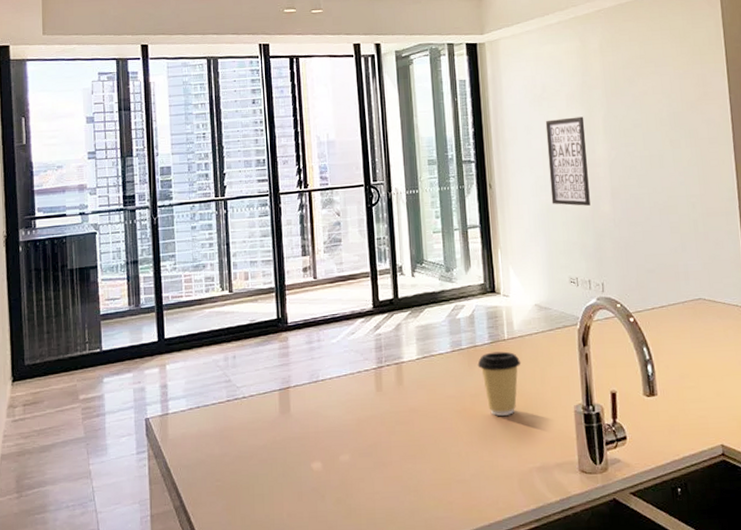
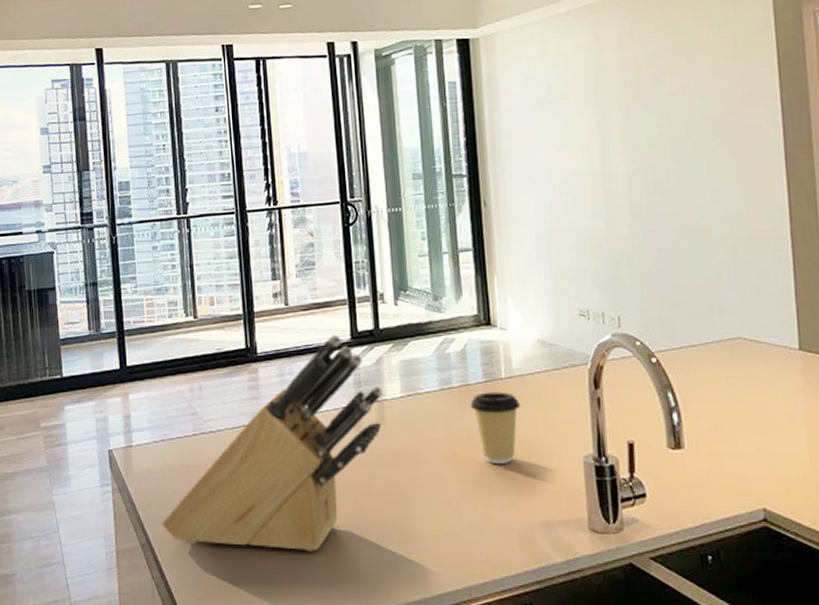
knife block: none [195,304,402,505] -> present [162,334,384,551]
wall art: present [545,117,590,206] -> none [550,123,605,227]

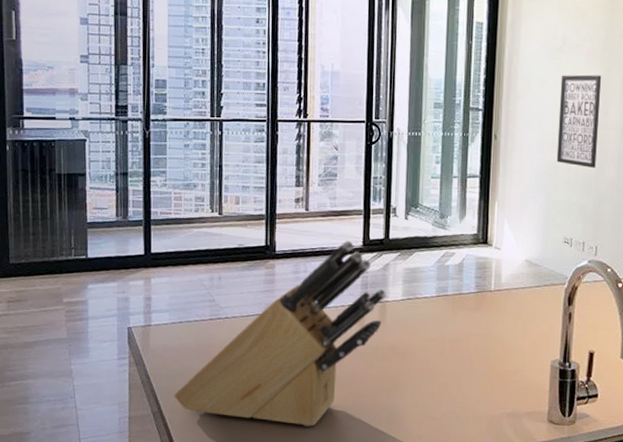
coffee cup: present [470,392,521,464] -> none [461,301,505,363]
wall art: none [550,123,605,227] -> present [556,74,602,168]

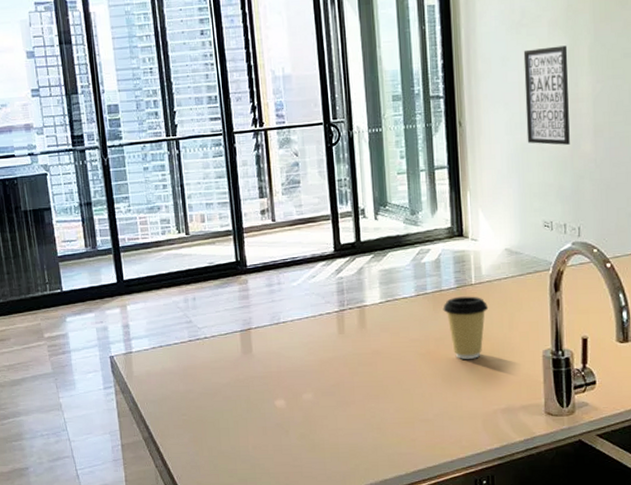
knife block: present [174,240,387,427] -> none [162,247,365,439]
coffee cup: none [461,301,505,363] -> present [443,296,489,359]

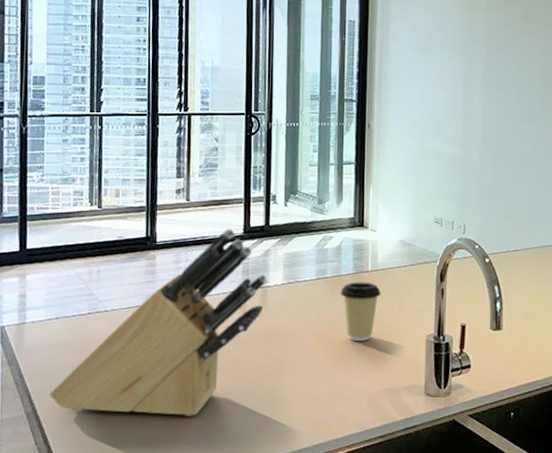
knife block: none [162,247,365,439] -> present [49,229,268,416]
wall art: present [523,45,570,145] -> none [425,67,464,152]

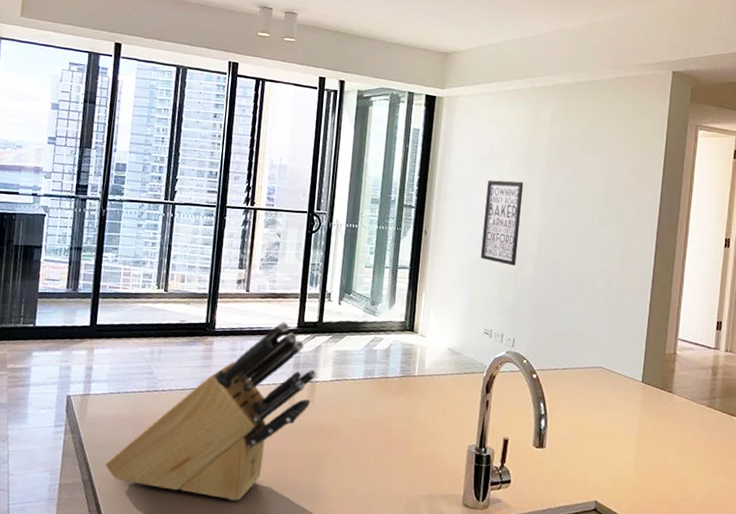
coffee cup: present [340,282,382,341] -> none [386,385,427,445]
wall art: none [425,67,464,152] -> present [480,179,524,266]

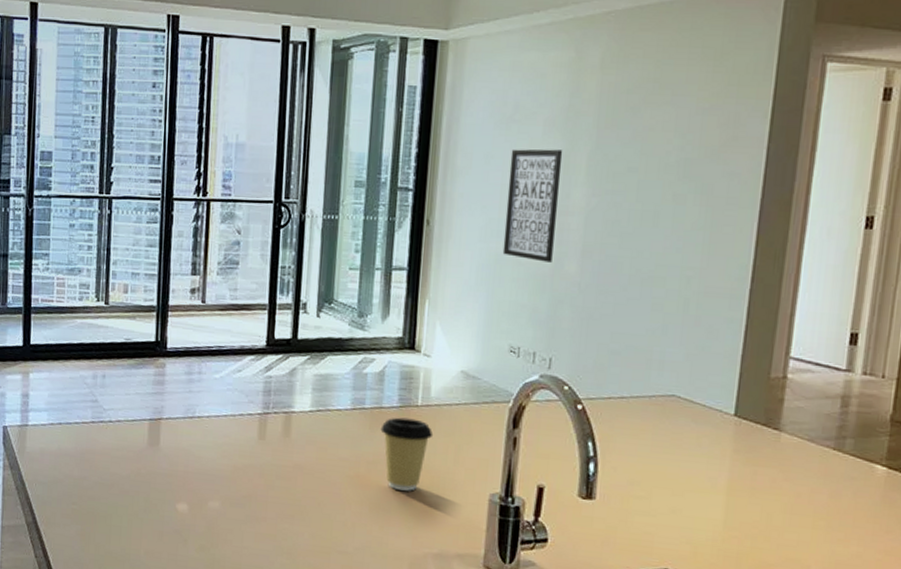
knife block: present [105,322,317,501] -> none [50,339,293,552]
coffee cup: none [386,385,427,445] -> present [380,417,434,491]

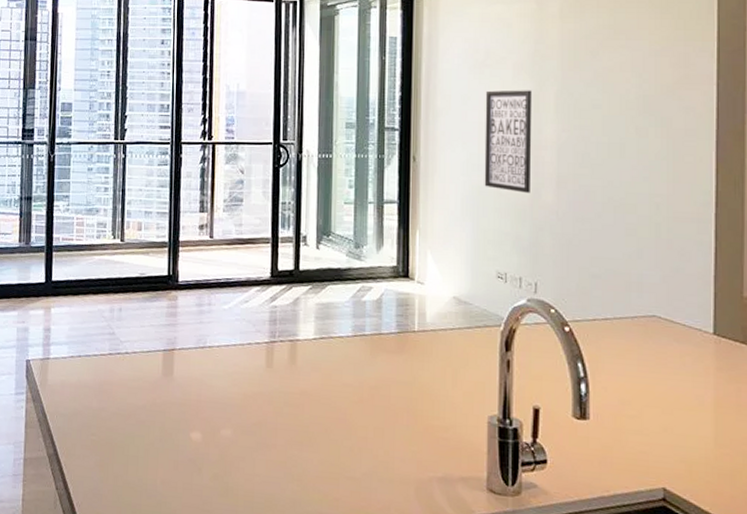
coffee cup: present [380,417,434,491] -> none [381,343,431,415]

